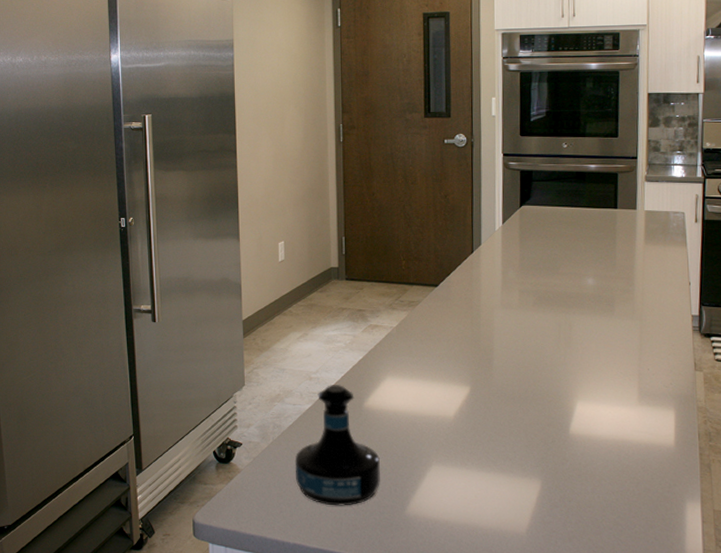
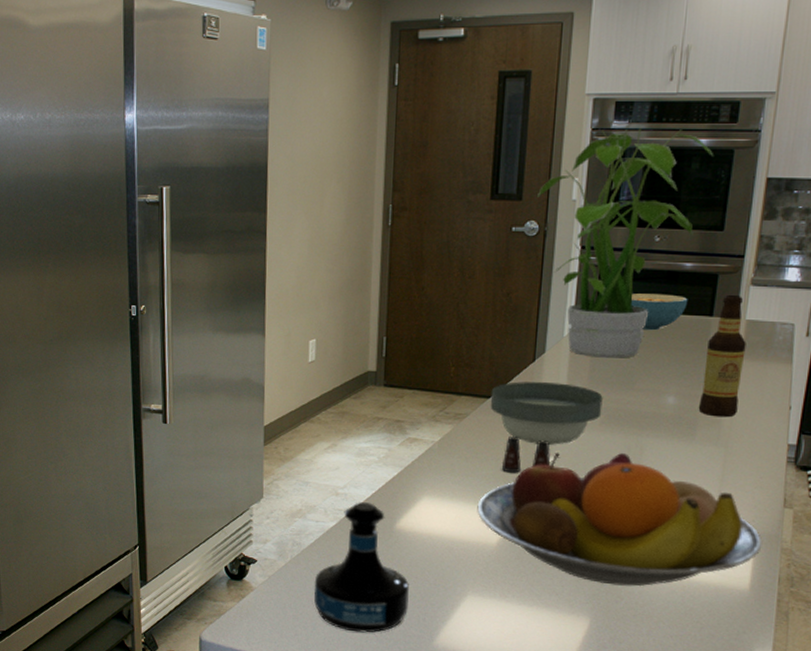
fruit bowl: none [434,330,681,449] -> present [477,452,763,587]
bowl: none [438,271,534,325] -> present [490,381,603,445]
salt shaker: none [452,319,495,352] -> present [501,436,551,473]
potted plant: none [463,56,604,247] -> present [538,128,714,358]
cereal bowl: none [549,191,596,223] -> present [631,293,688,331]
bottle: none [614,190,648,294] -> present [698,295,746,418]

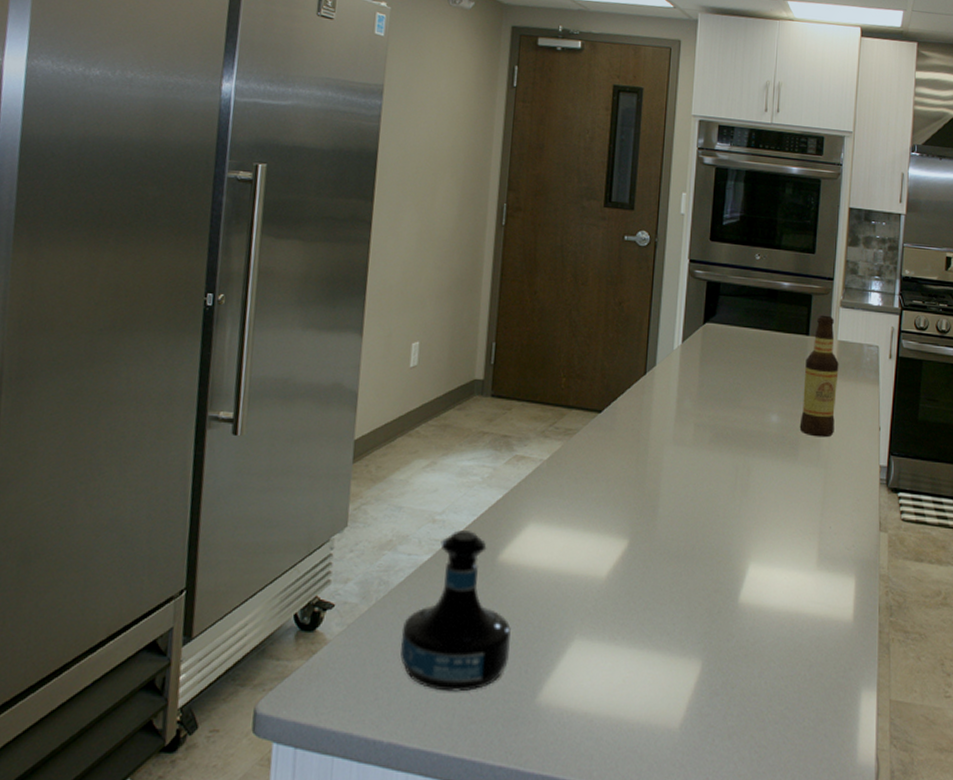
fruit bowl: present [477,452,763,587] -> none [586,472,863,622]
bowl: present [490,381,603,445] -> none [601,395,711,465]
salt shaker: present [501,436,551,473] -> none [612,455,662,496]
potted plant: present [538,128,714,358] -> none [649,150,805,374]
cereal bowl: present [631,293,688,331] -> none [736,309,787,347]

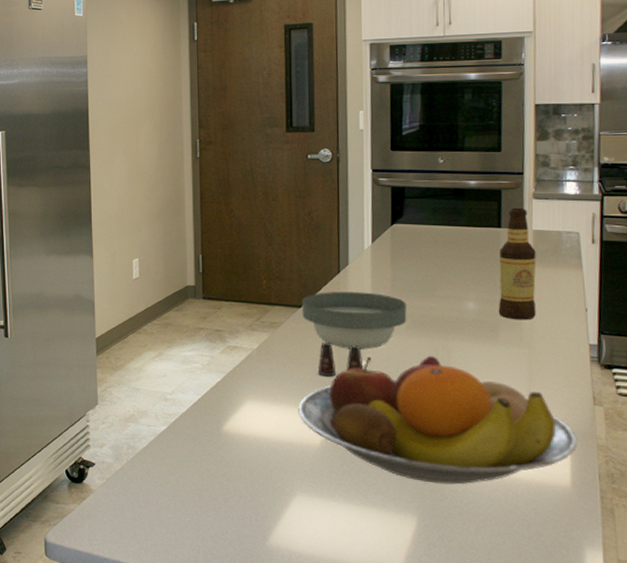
tequila bottle: present [400,530,511,692] -> none [149,407,240,534]
fruit bowl: none [586,472,863,622] -> present [298,356,578,485]
bowl: none [601,395,711,465] -> present [301,292,407,350]
salt shaker: none [612,455,662,496] -> present [317,342,364,377]

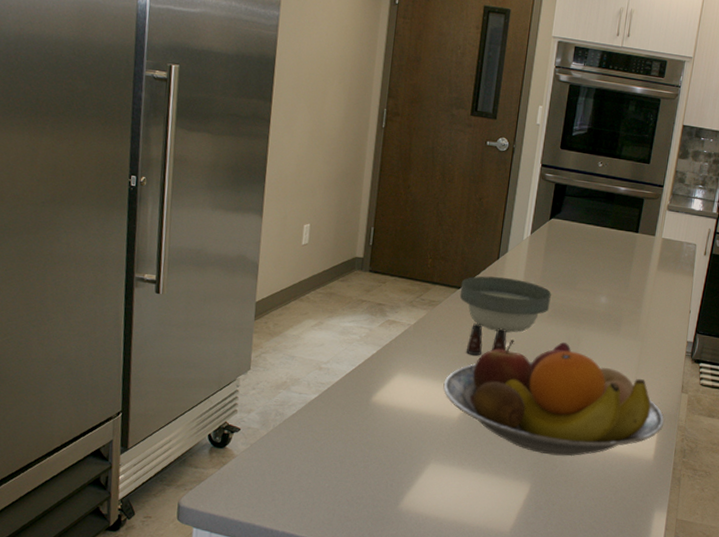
bottle: present [498,208,537,320] -> none [623,217,661,317]

